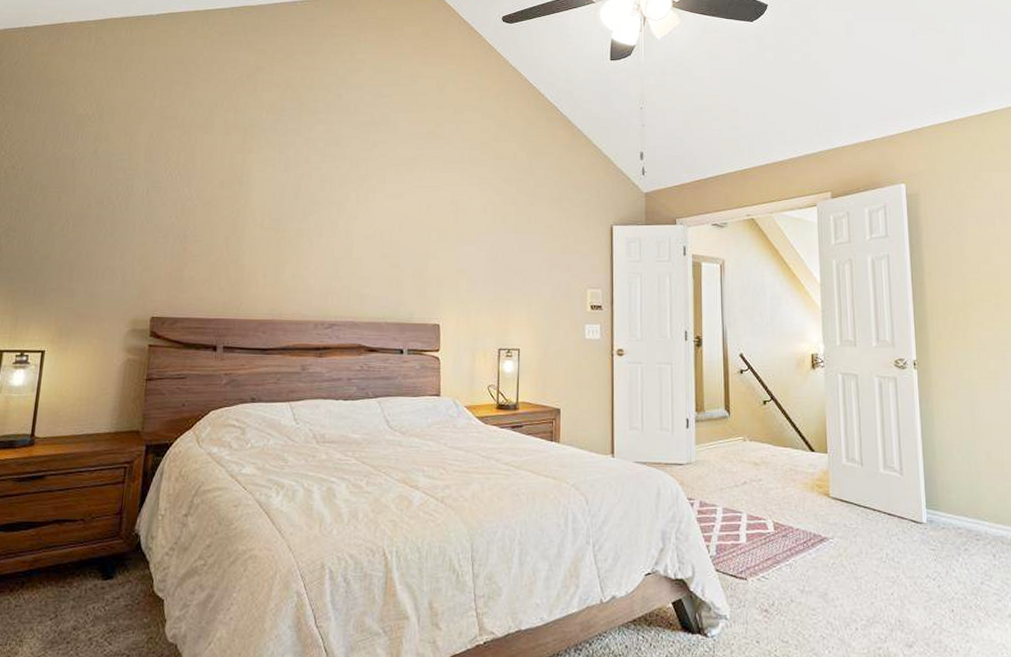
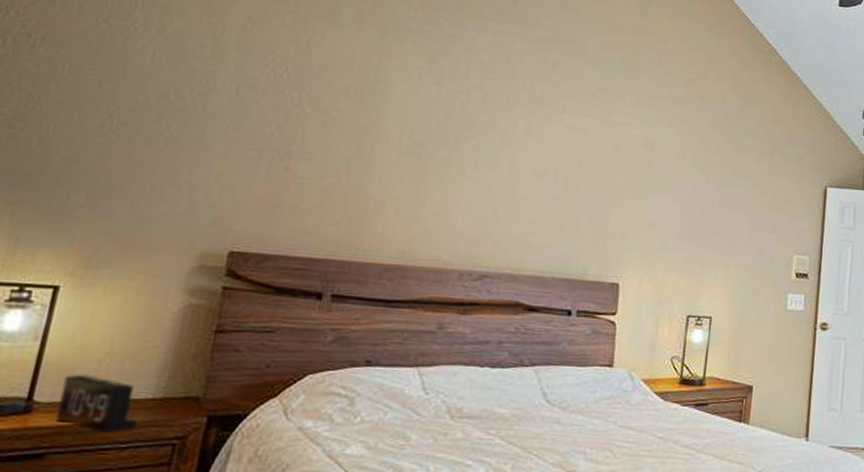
alarm clock: none [49,415,100,460] -> present [56,374,137,434]

